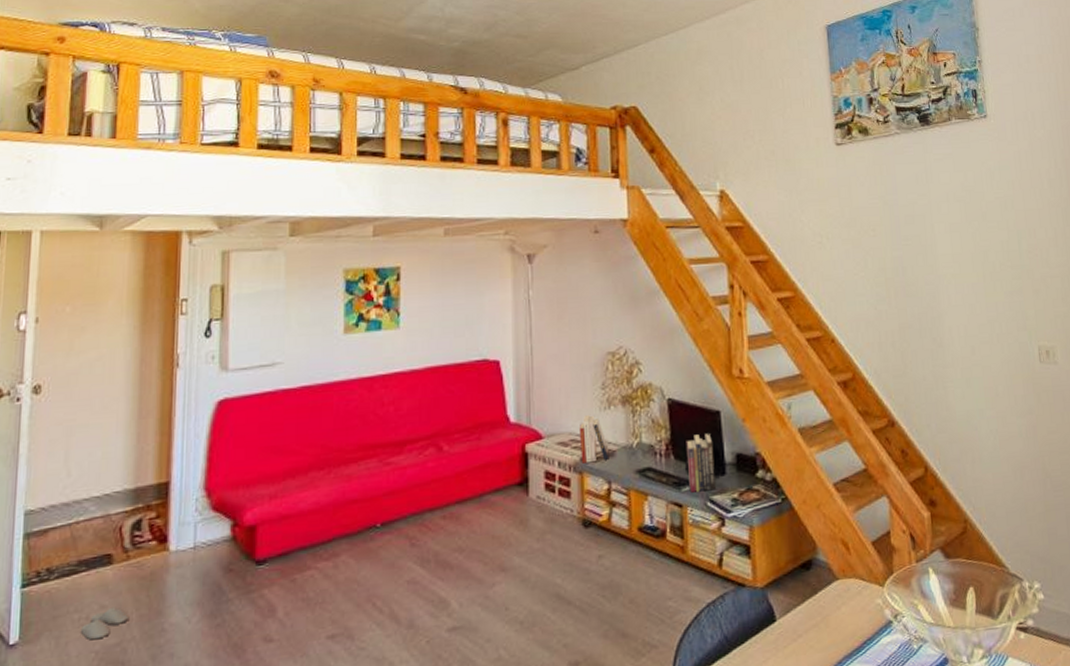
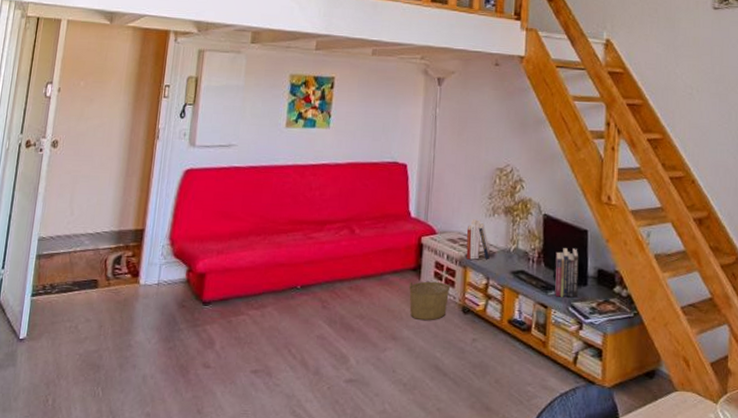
slippers: present [81,606,130,641] -> none [71,321,107,345]
basket: none [515,494,566,544] -> present [408,281,451,321]

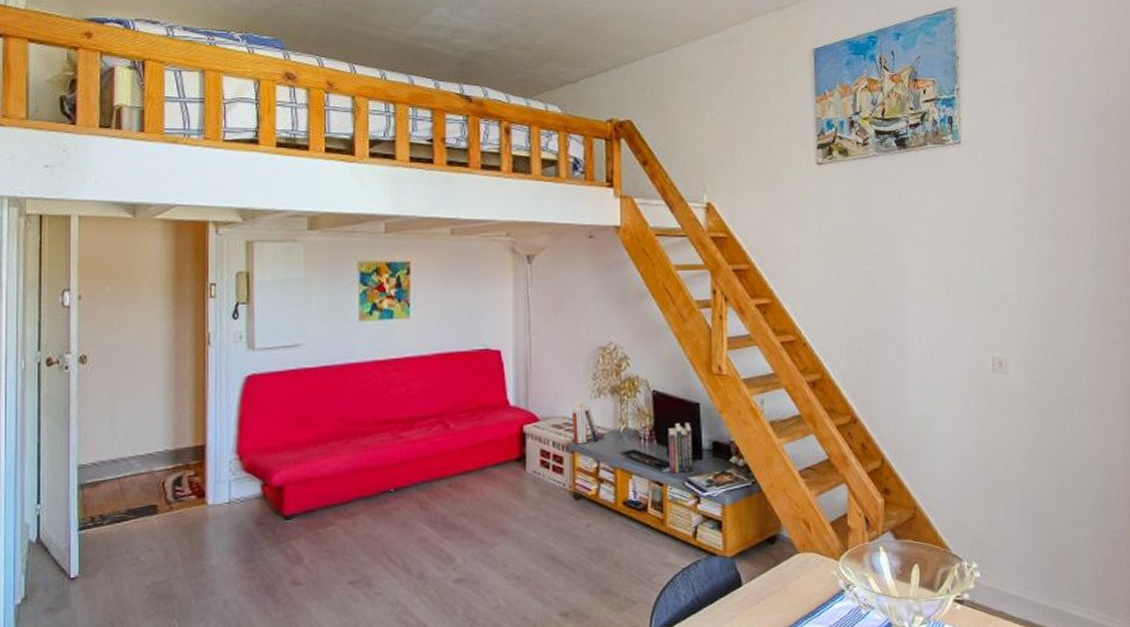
basket: present [408,281,451,321] -> none [514,470,559,512]

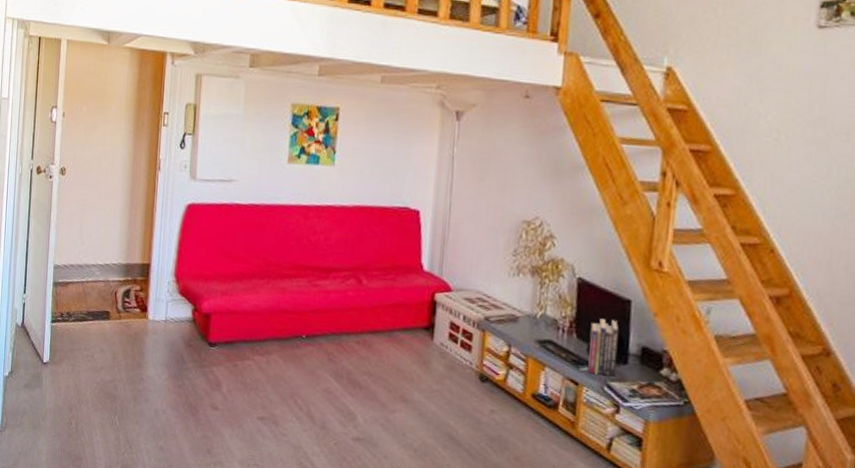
books: present [571,402,599,444] -> none [485,278,513,324]

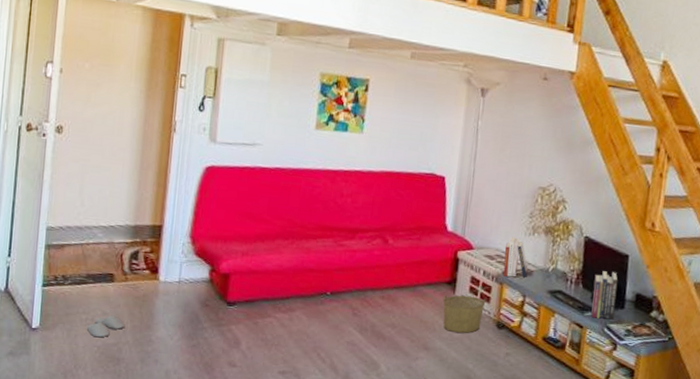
slippers: none [88,352,120,374] -> present [87,315,125,338]
basket: none [420,341,467,386] -> present [442,294,486,334]
books: none [485,278,513,324] -> present [503,237,528,277]

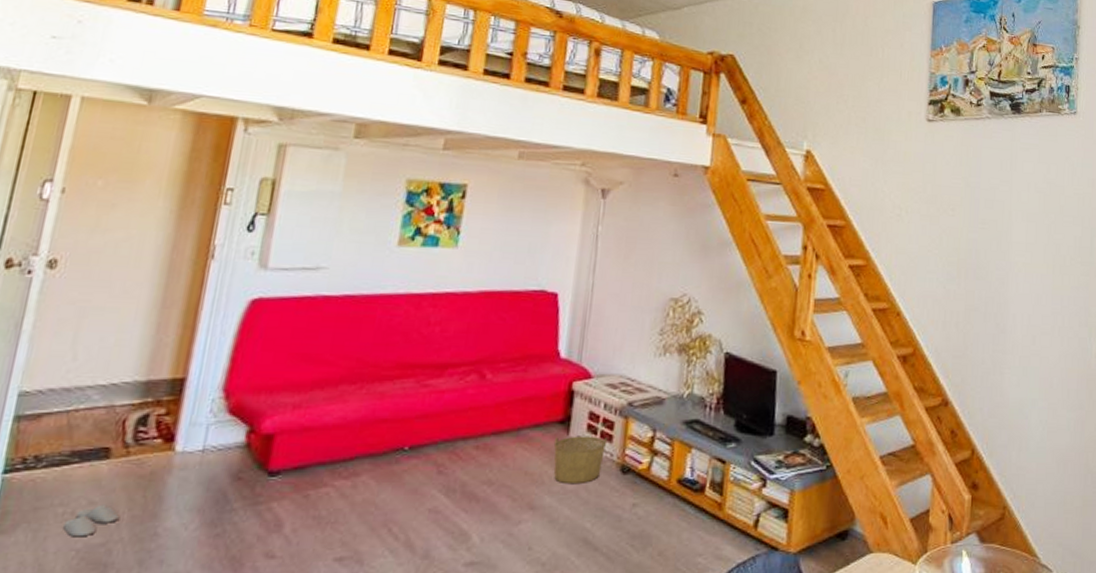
books: present [503,237,528,277] -> none [628,360,659,408]
books: present [591,271,618,320] -> none [735,392,766,450]

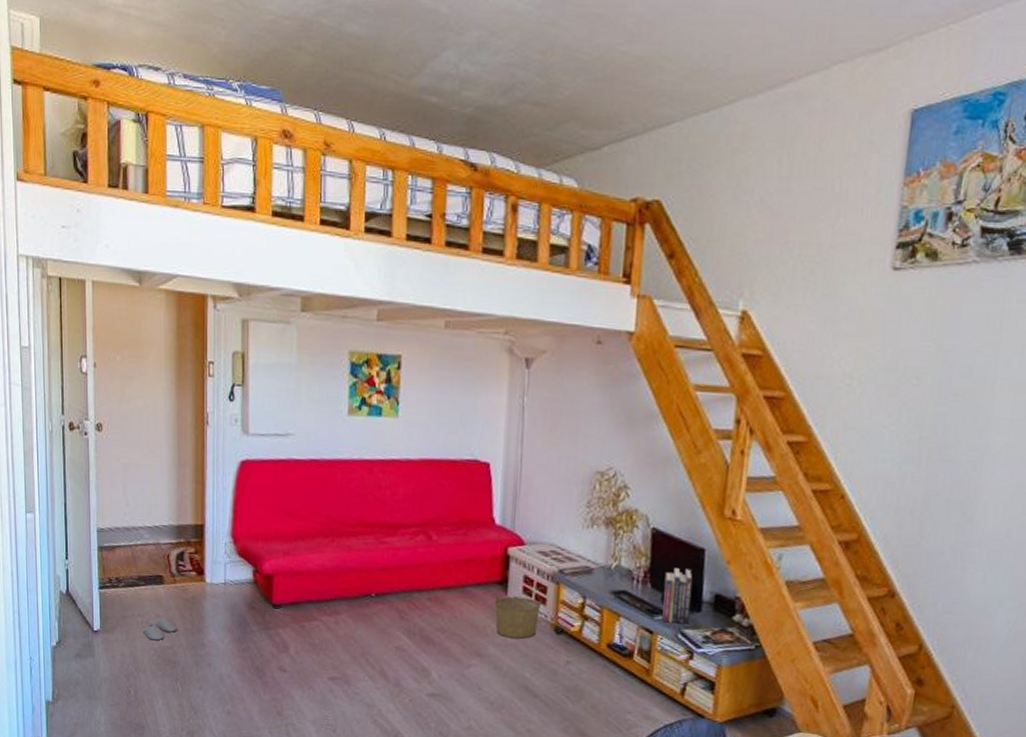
books: none [735,392,766,450] -> present [662,568,693,625]

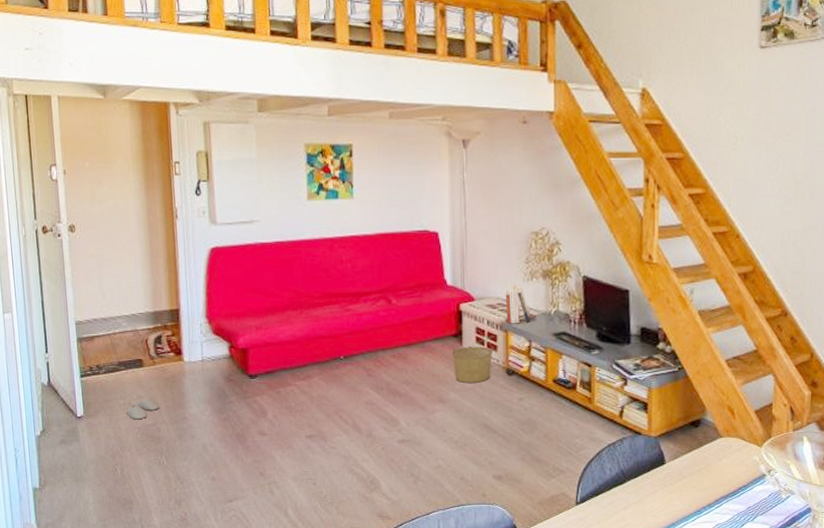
books: none [559,530,588,576] -> present [505,284,531,324]
books: present [662,568,693,625] -> none [597,308,621,356]

